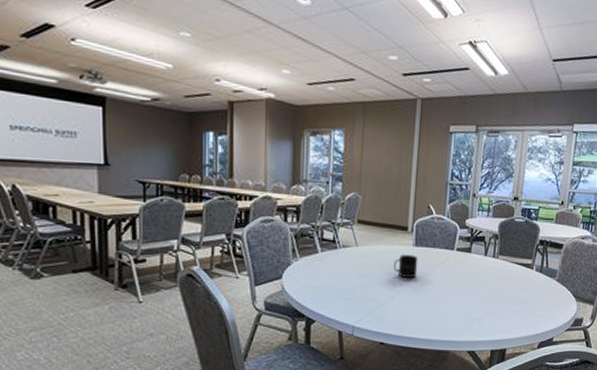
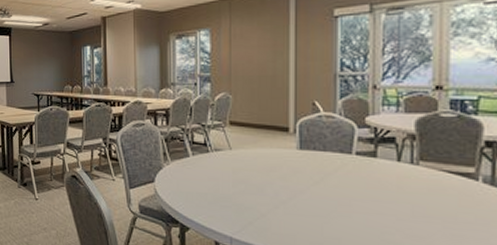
mug: present [394,255,418,278] -> none [275,159,305,186]

